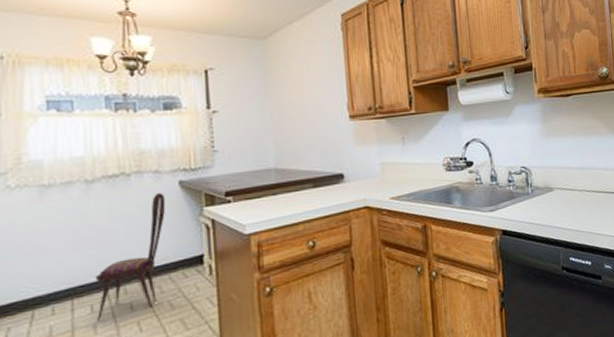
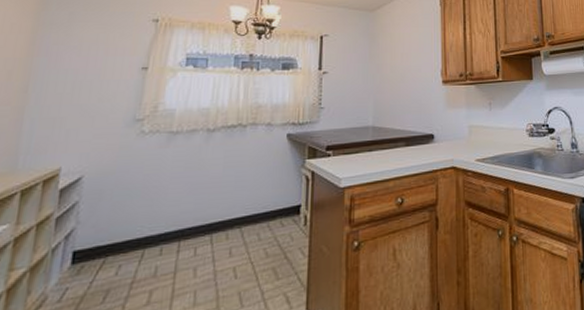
dining chair: present [95,192,166,321] -> none [199,143,274,264]

